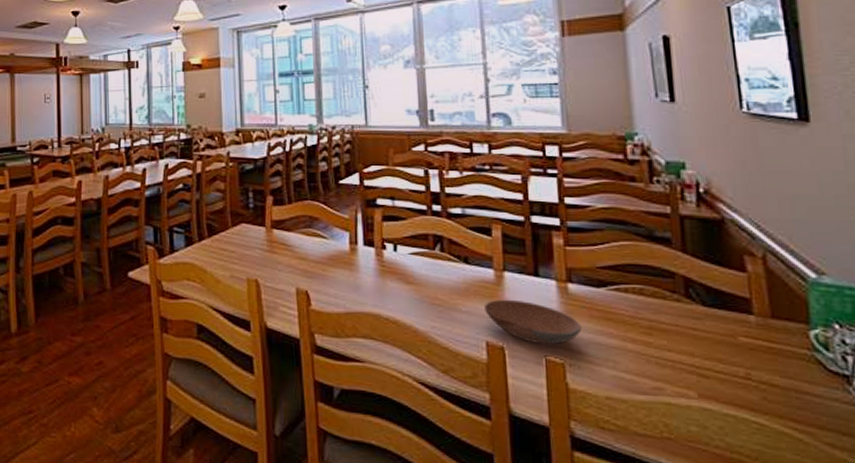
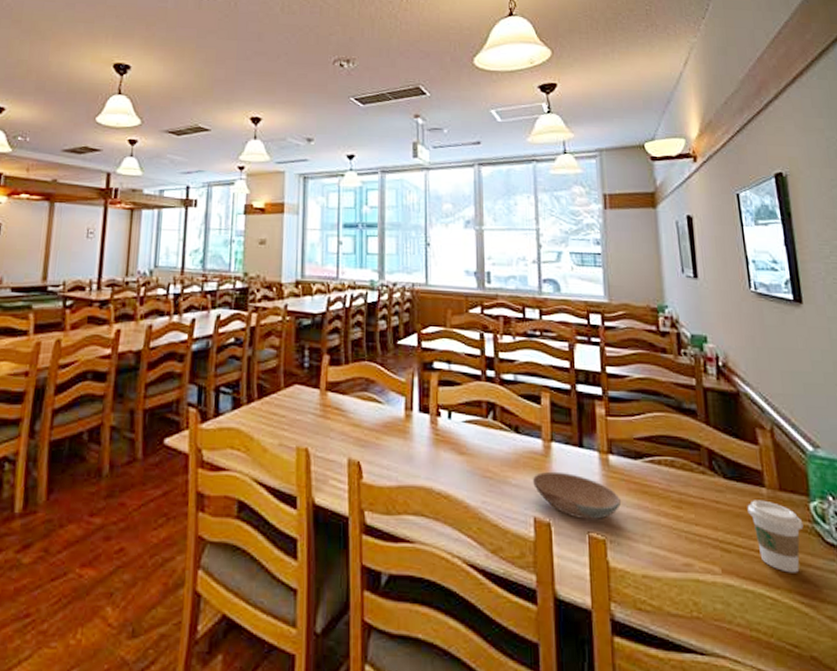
coffee cup: none [730,327,800,400] -> present [747,500,804,573]

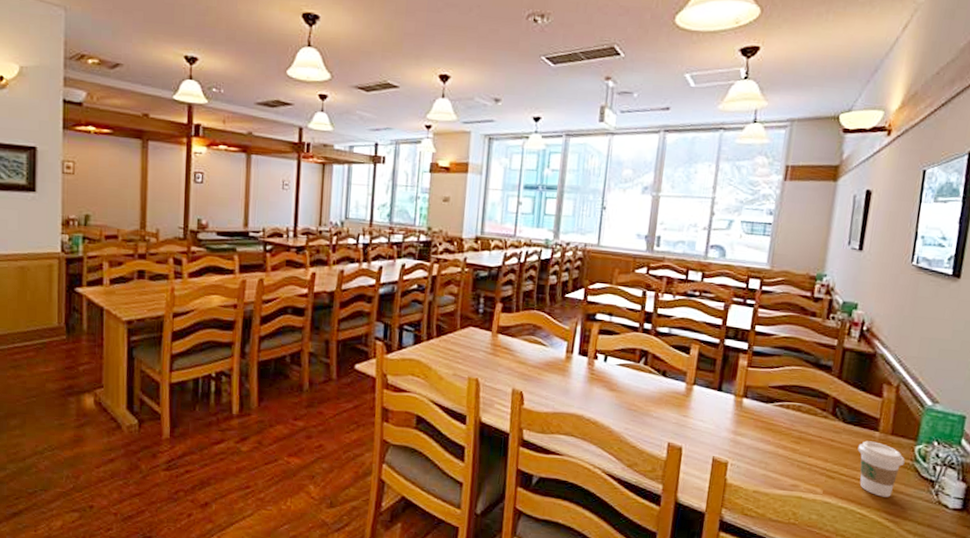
bowl: present [532,471,622,521] -> none [671,408,747,448]

